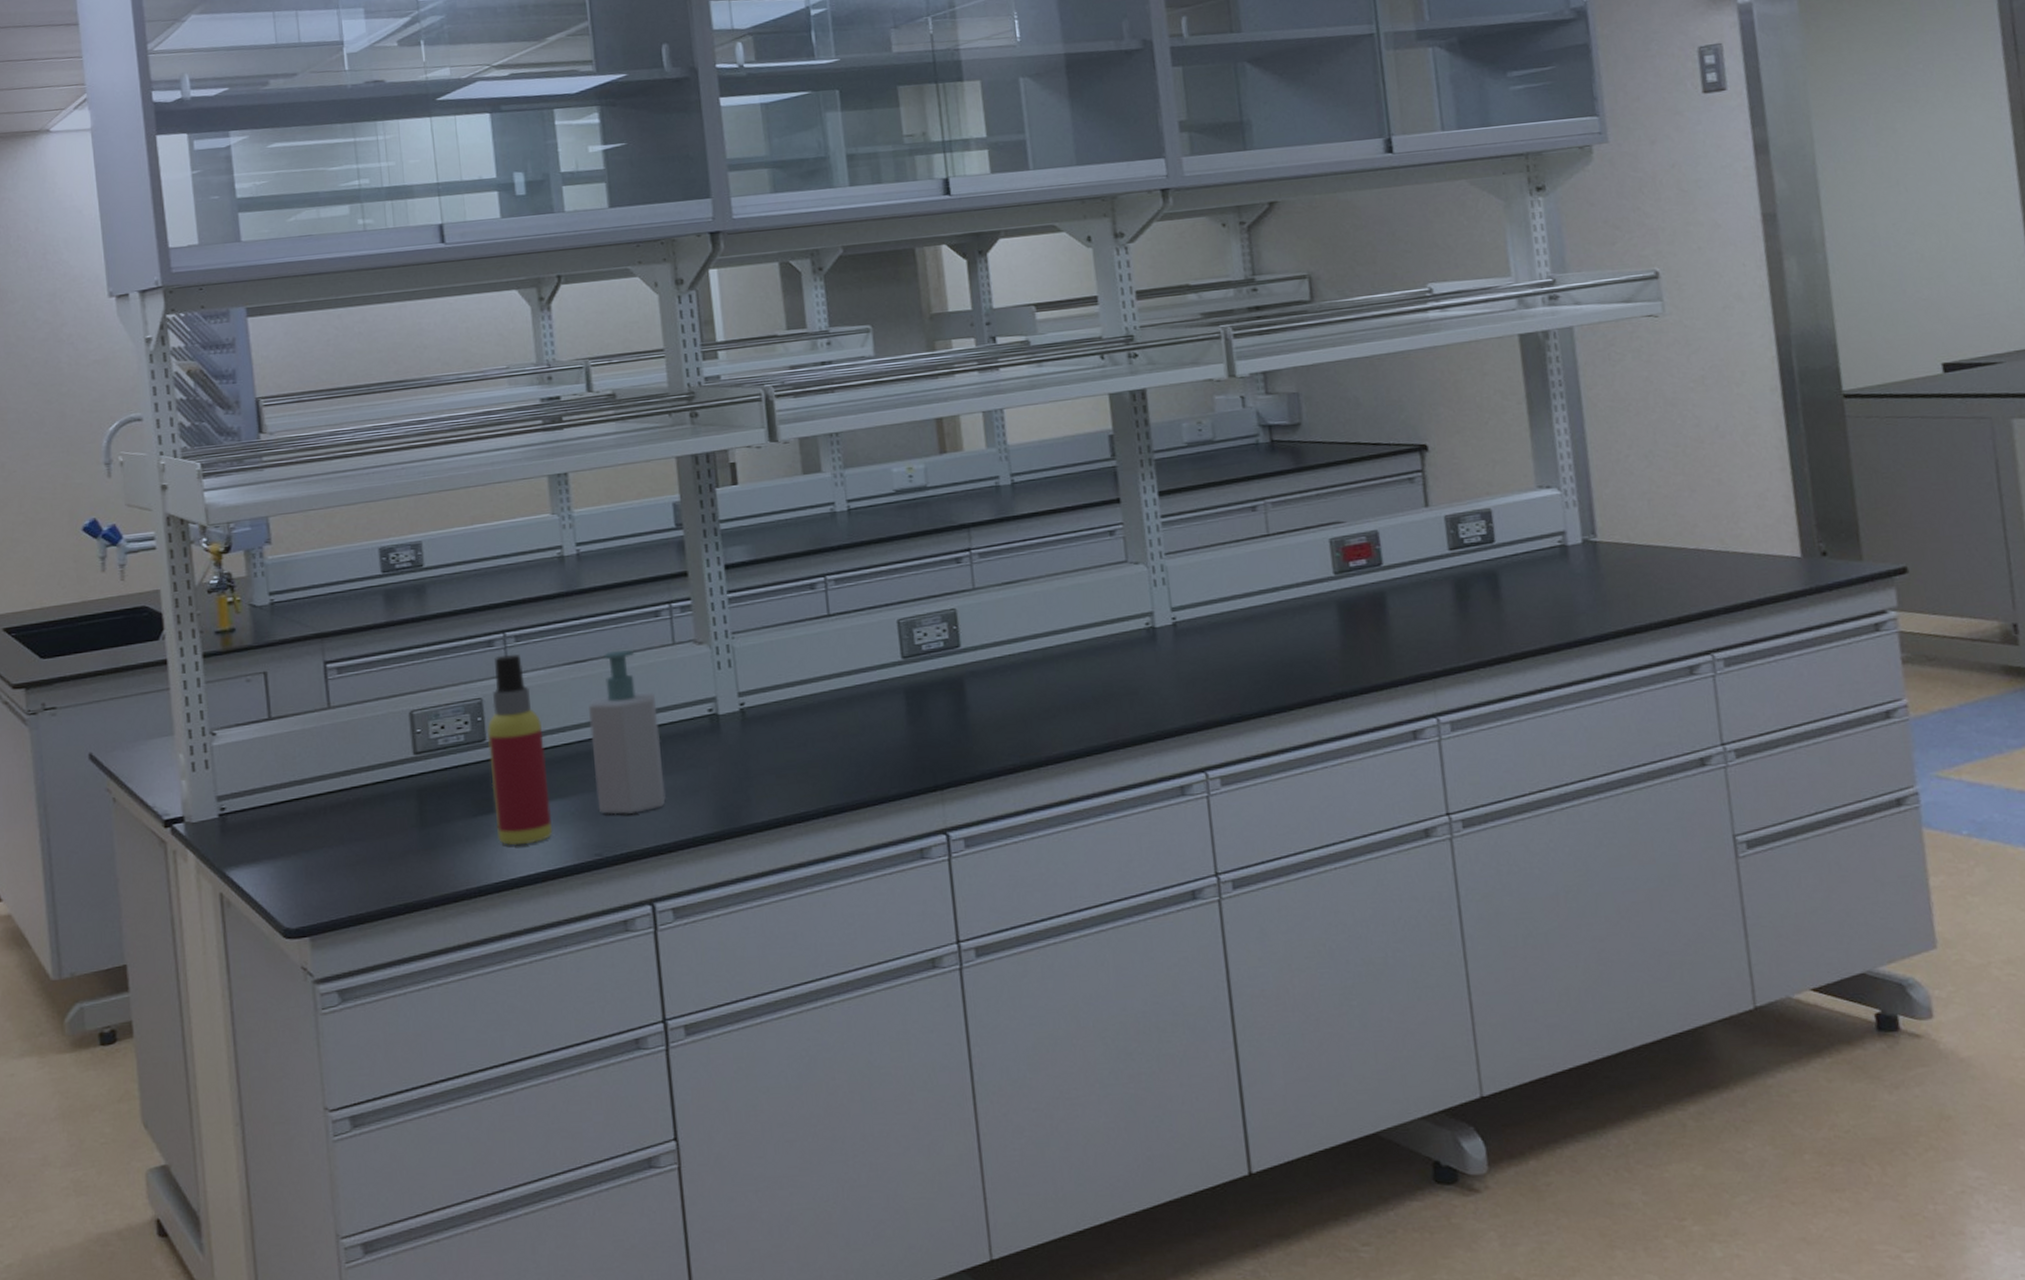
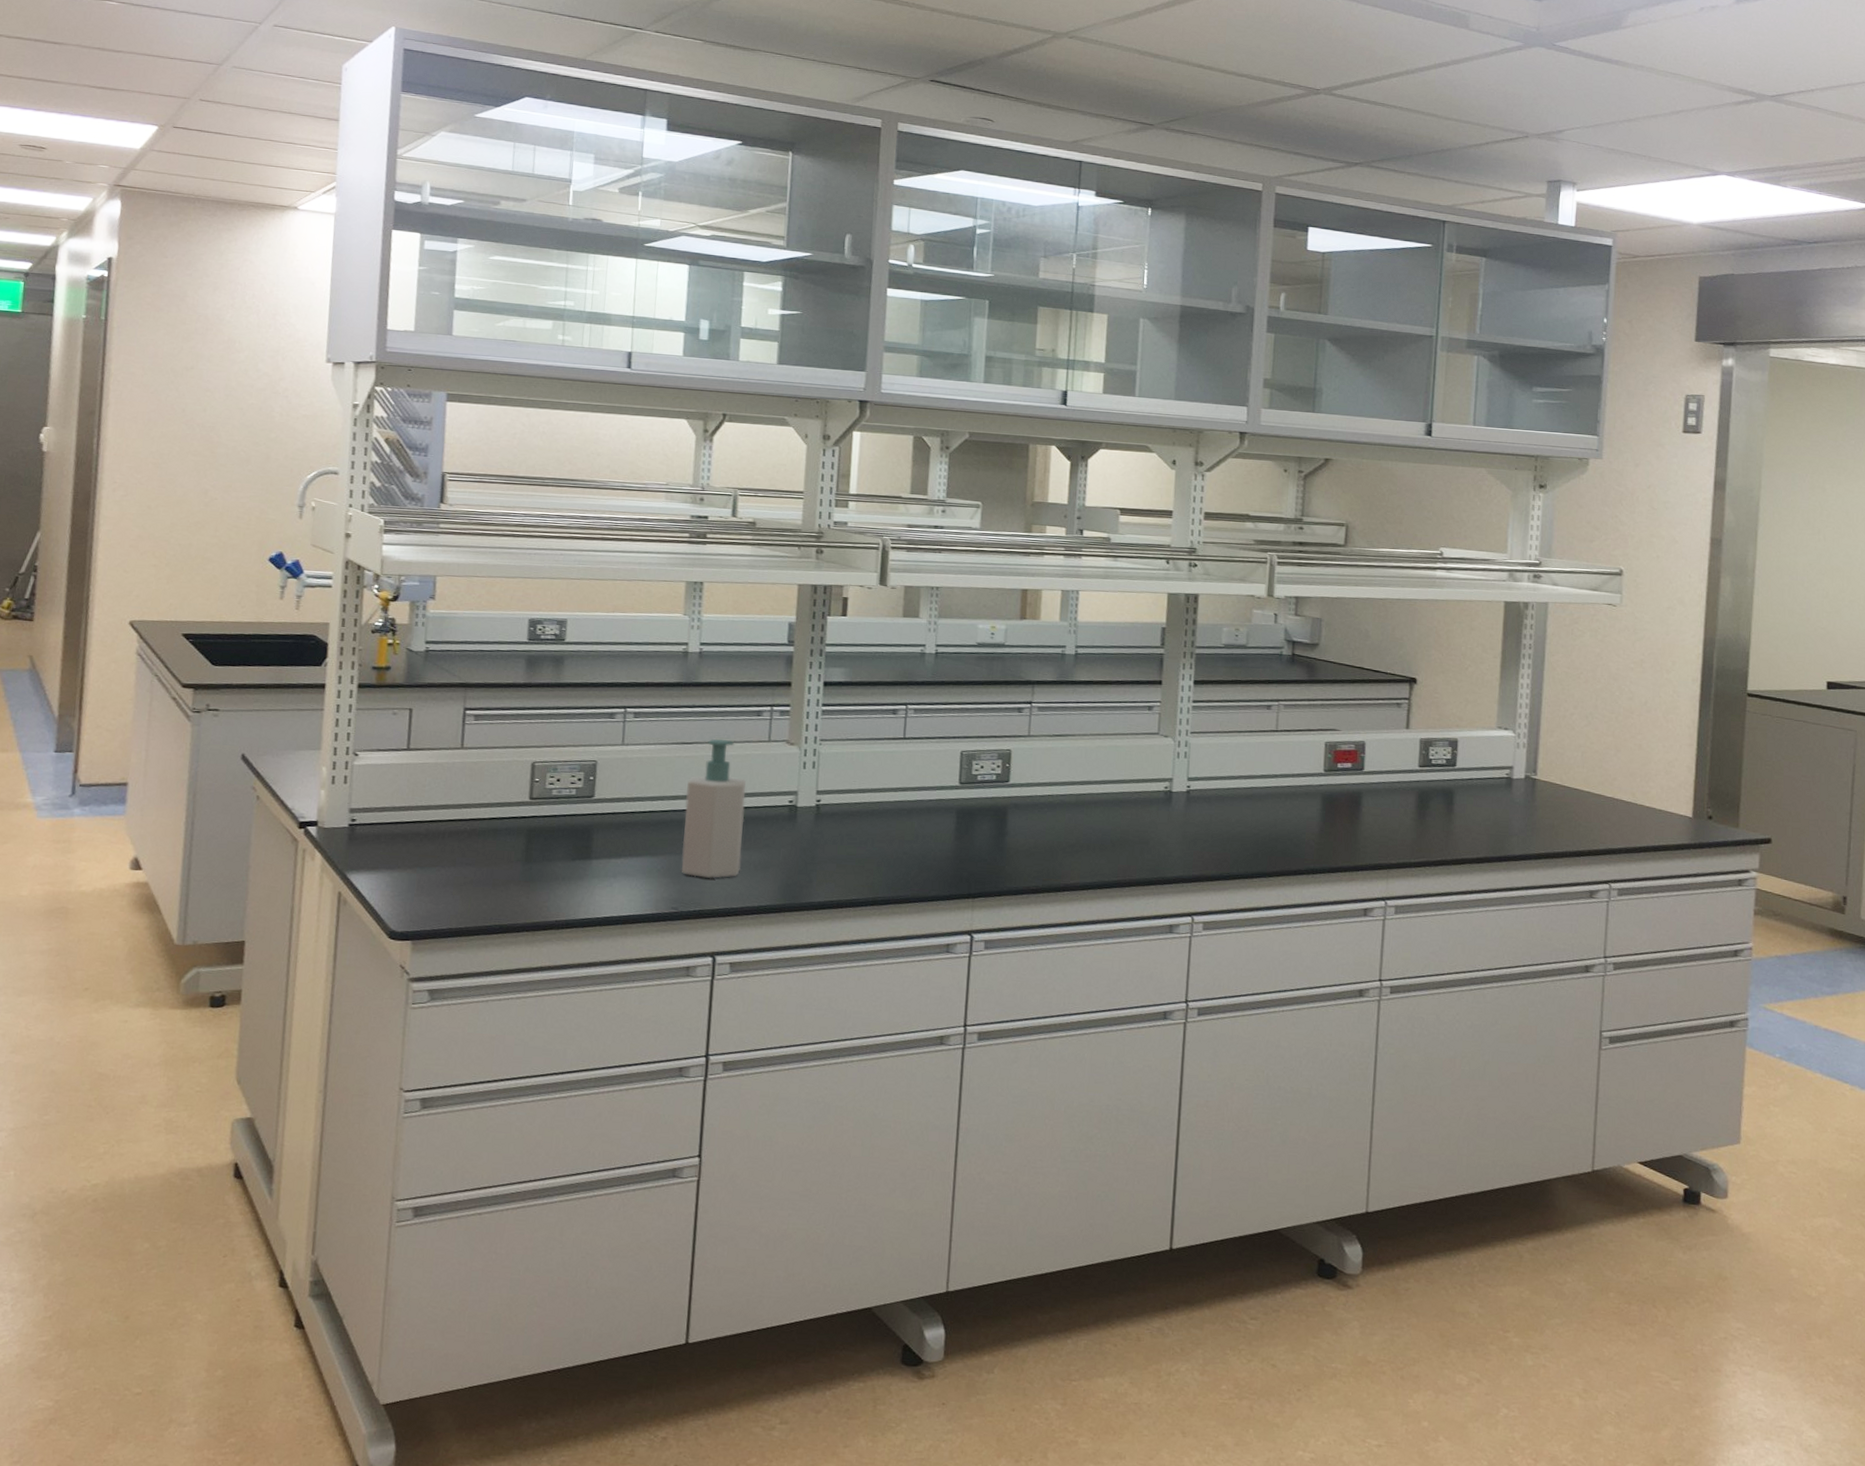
spray bottle: present [487,654,552,845] -> none [590,727,645,891]

